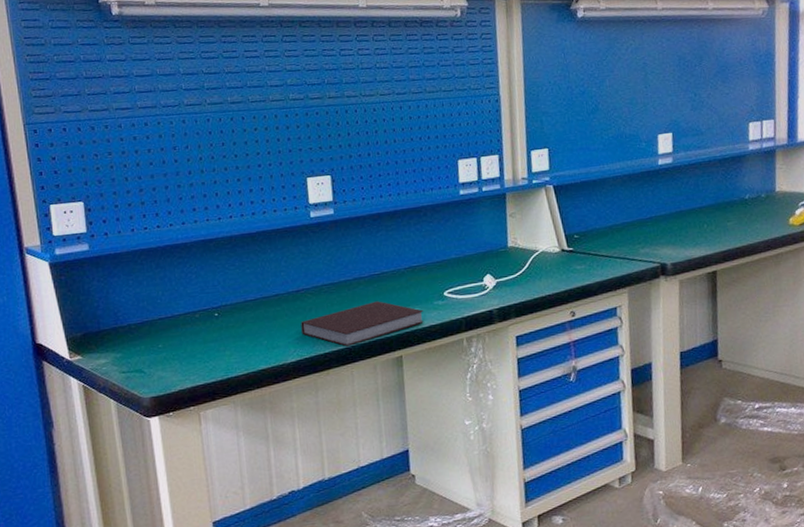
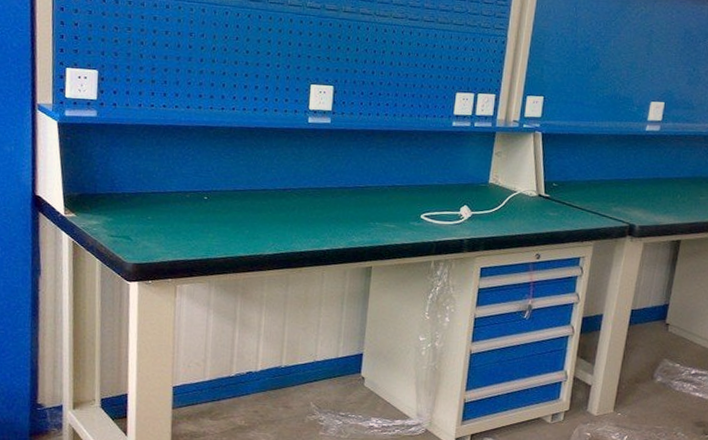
notebook: present [301,301,424,347] -> none [282,212,399,249]

